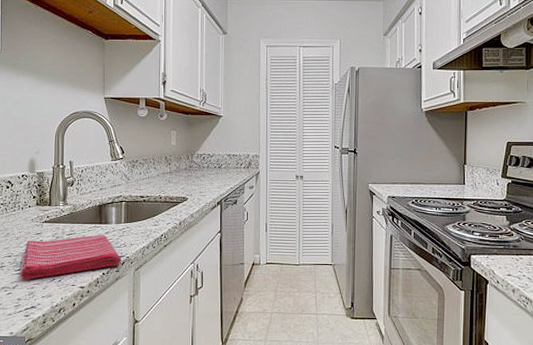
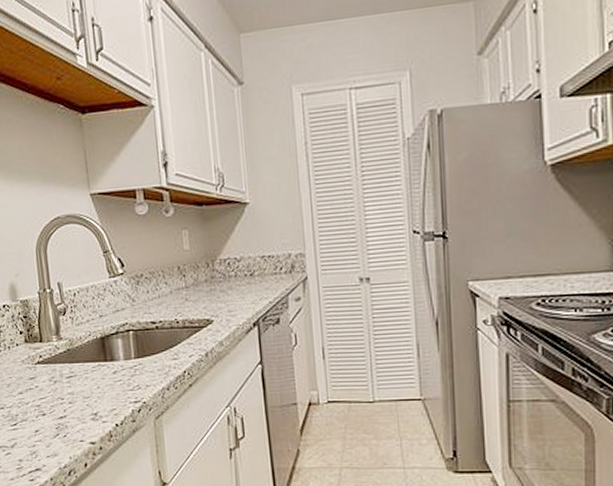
dish towel: present [20,234,121,281] -> none [17,375,137,437]

